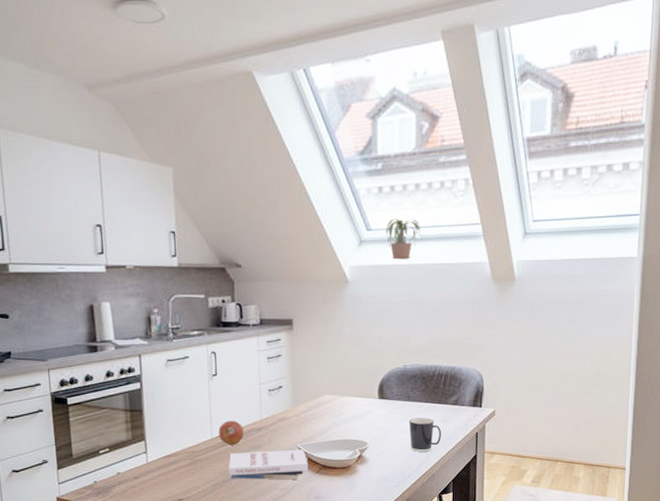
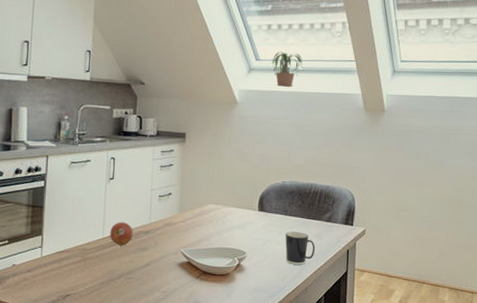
books: present [228,449,308,480] -> none [115,252,190,283]

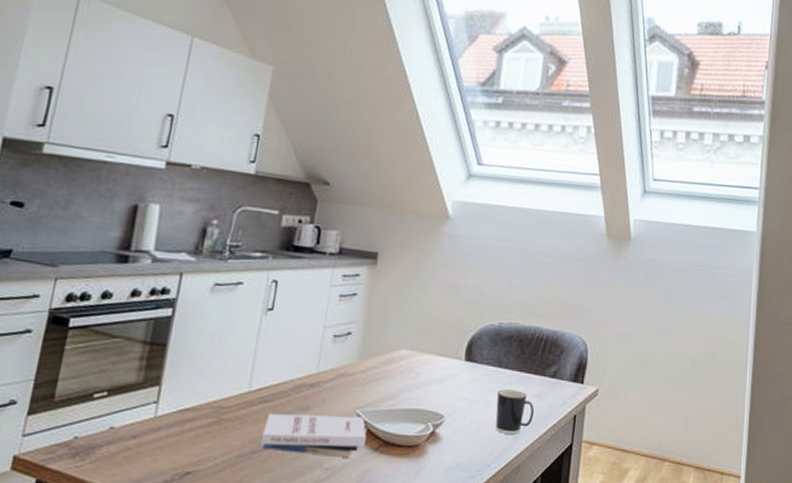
fruit: present [110,222,134,246] -> none [259,369,293,404]
books: none [115,252,190,283] -> present [261,413,367,458]
potted plant: present [272,51,303,87] -> none [497,156,536,202]

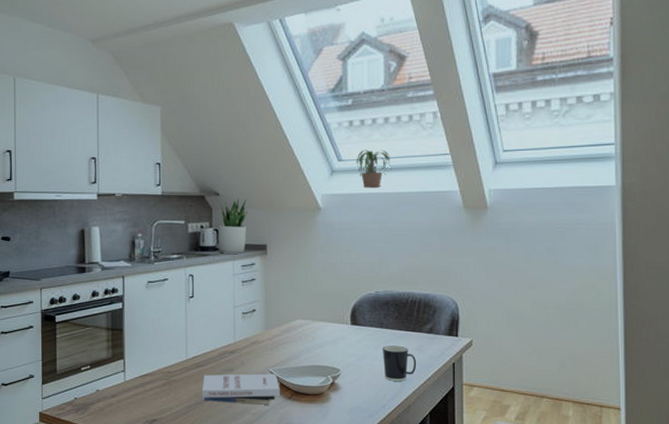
planter: none [316,192,363,262] -> present [218,198,248,255]
potted plant: none [497,156,536,202] -> present [356,150,391,188]

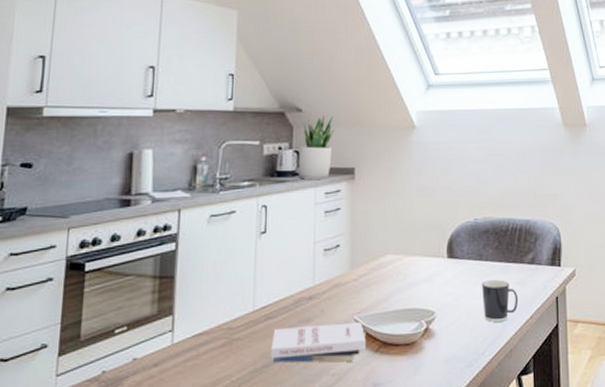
potted plant: present [356,150,391,188] -> none [453,63,489,104]

